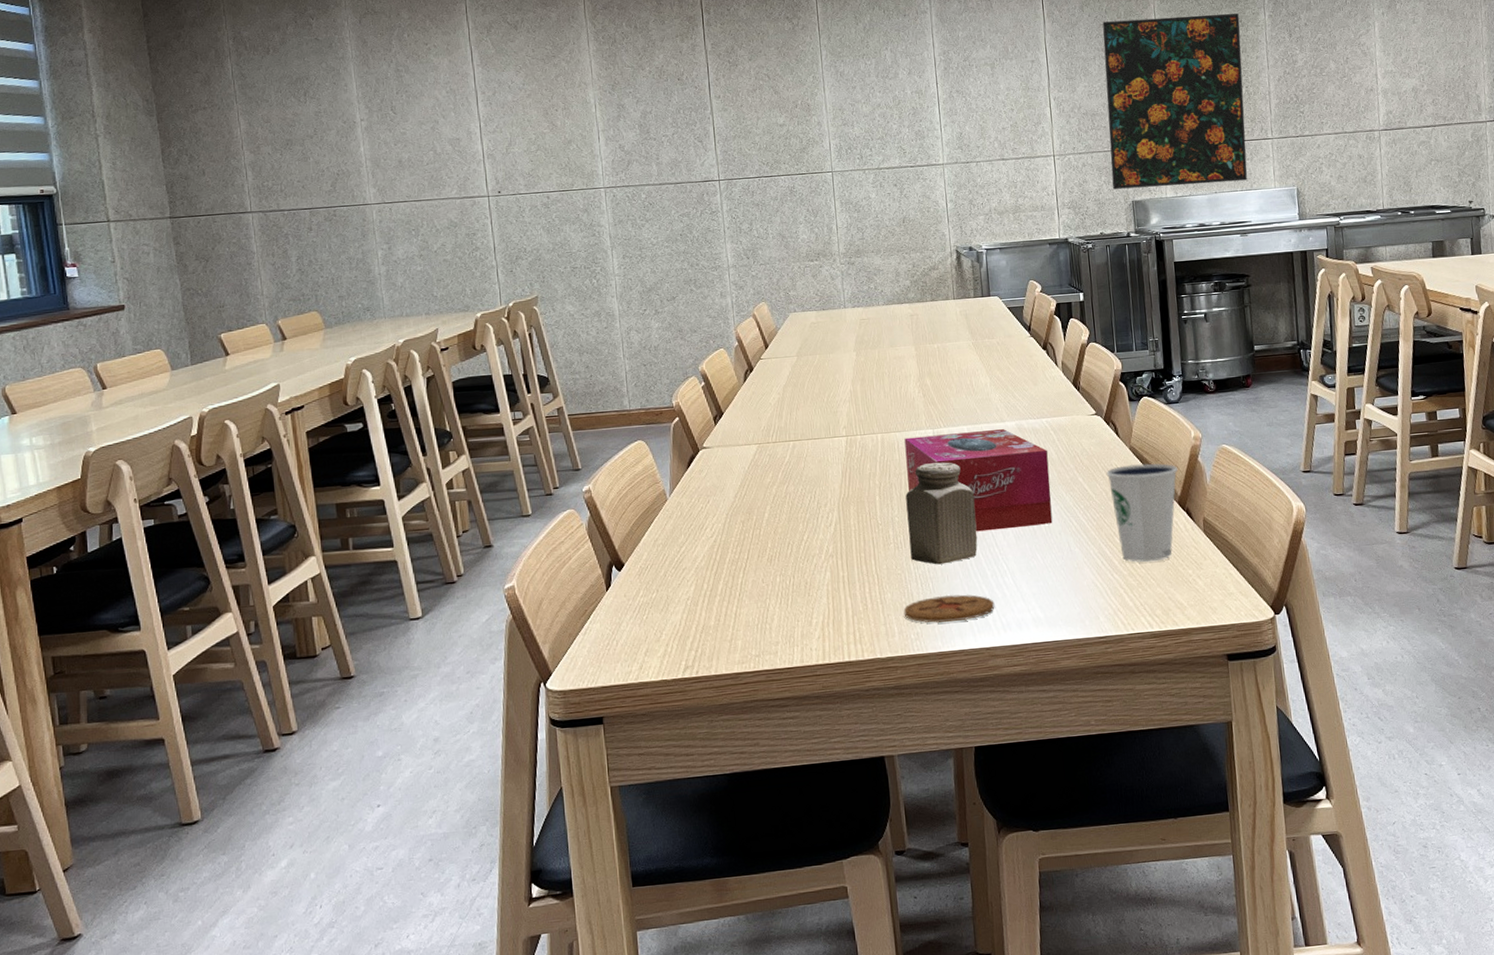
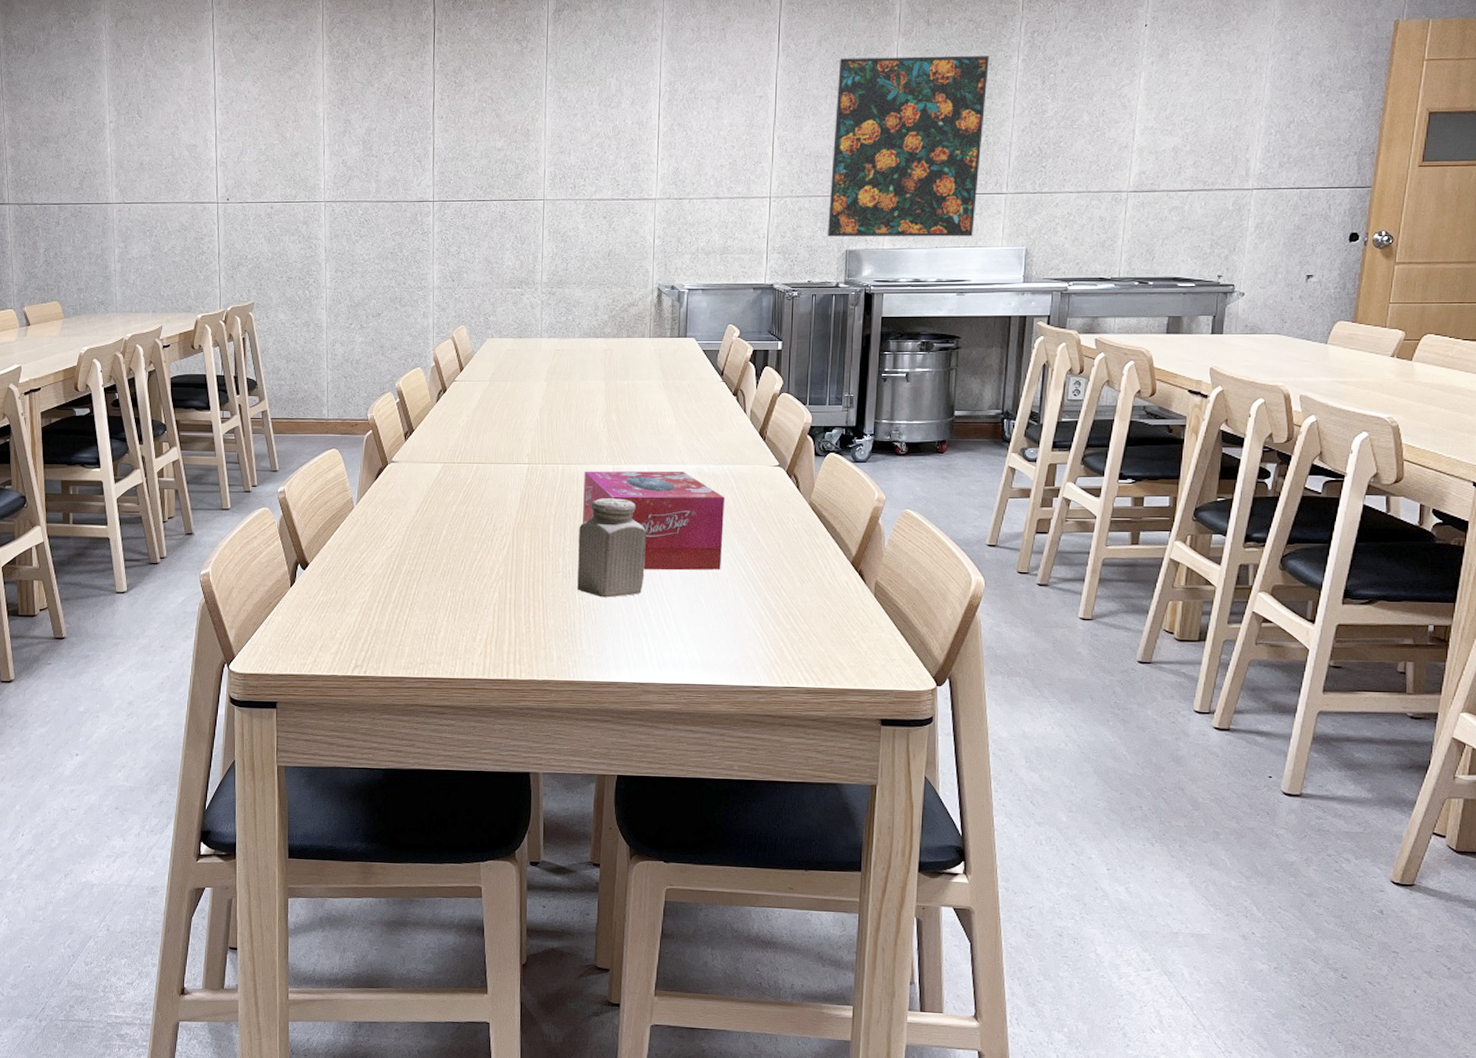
coaster: present [903,594,995,623] -> none [564,627,653,655]
dixie cup: present [1106,463,1177,563] -> none [781,520,855,619]

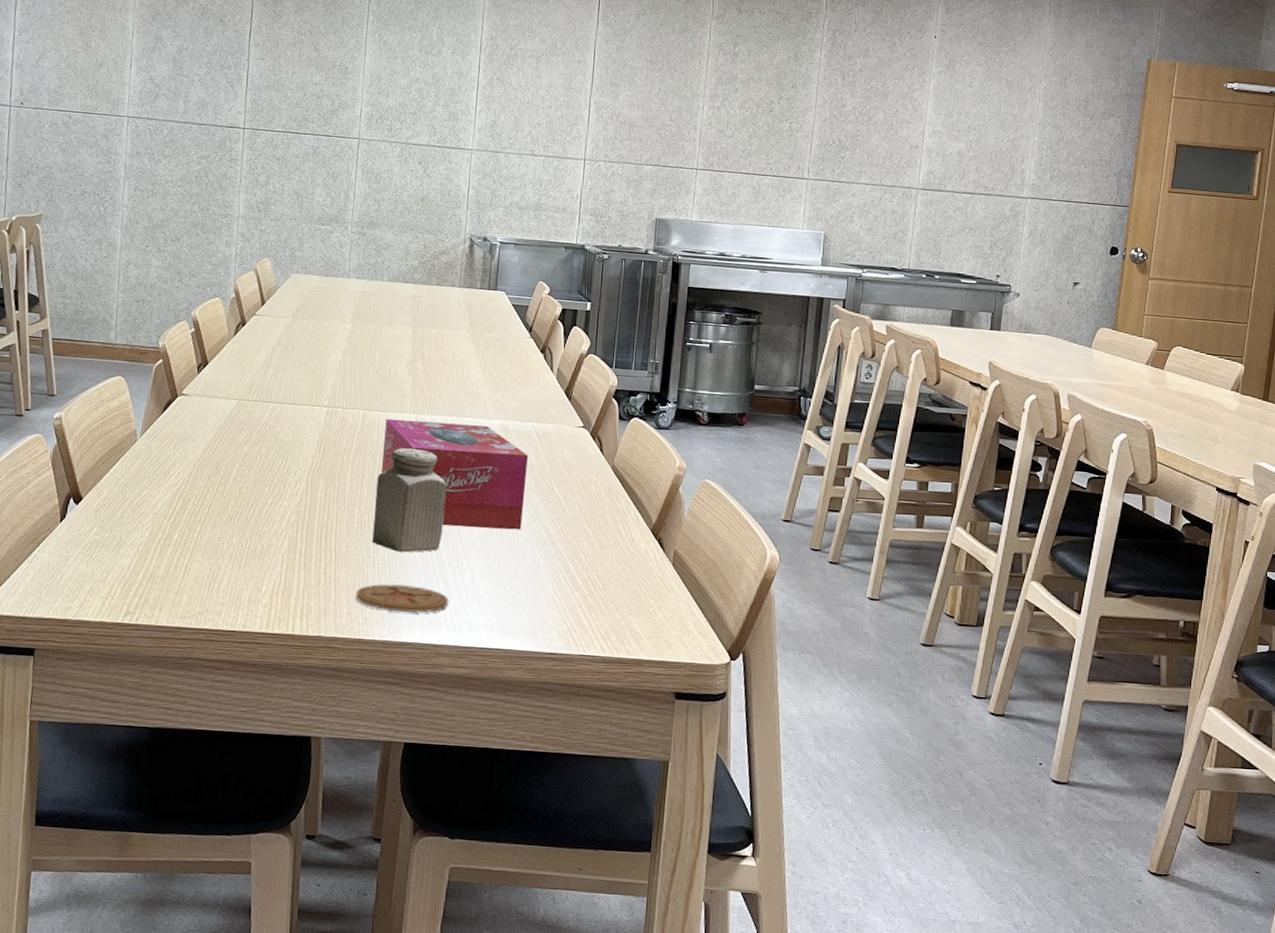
coaster: none [564,627,653,655] -> present [355,583,449,614]
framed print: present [827,55,989,237] -> none [638,34,795,217]

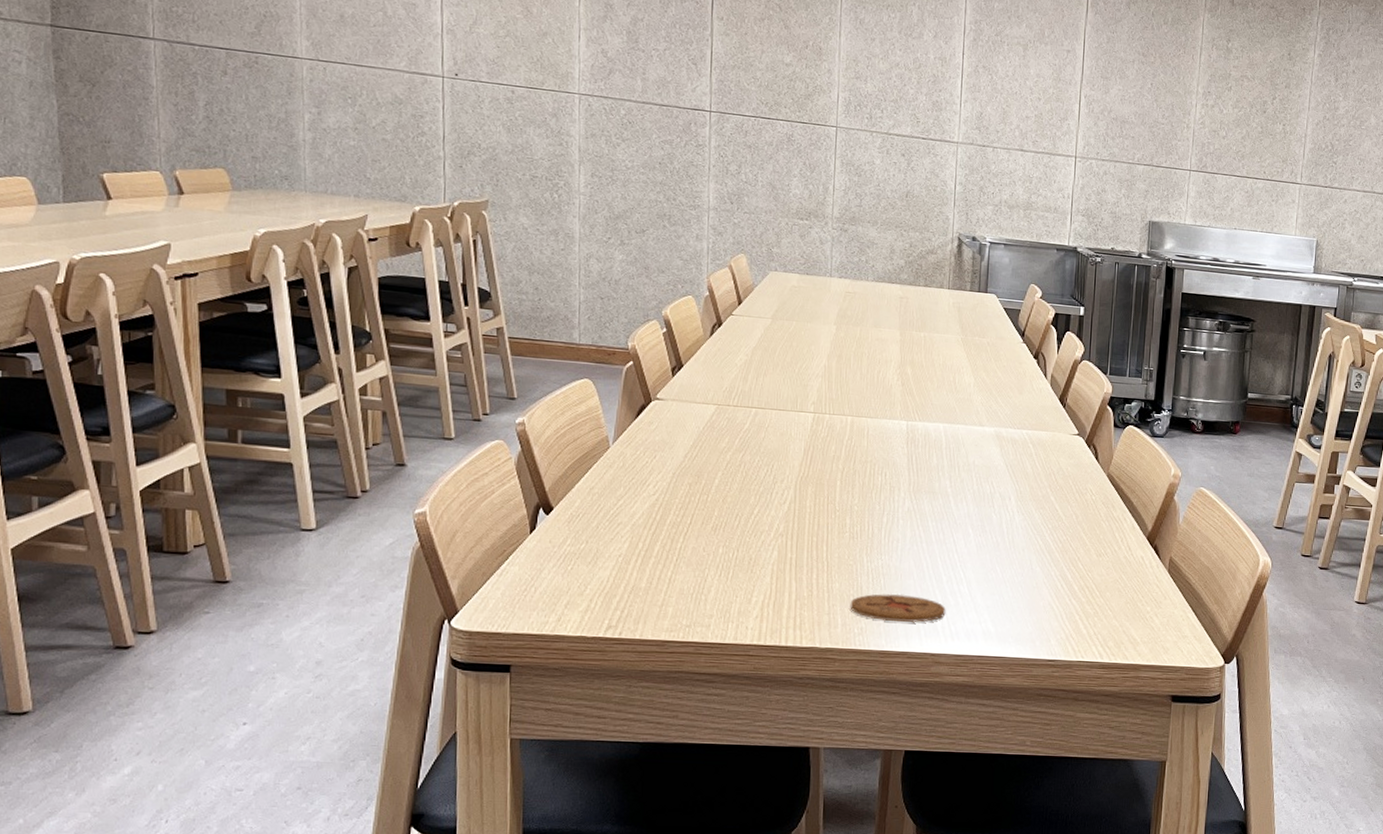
salt shaker: present [372,448,447,553] -> none [865,455,940,562]
tissue box: present [382,418,528,530] -> none [873,425,1023,539]

